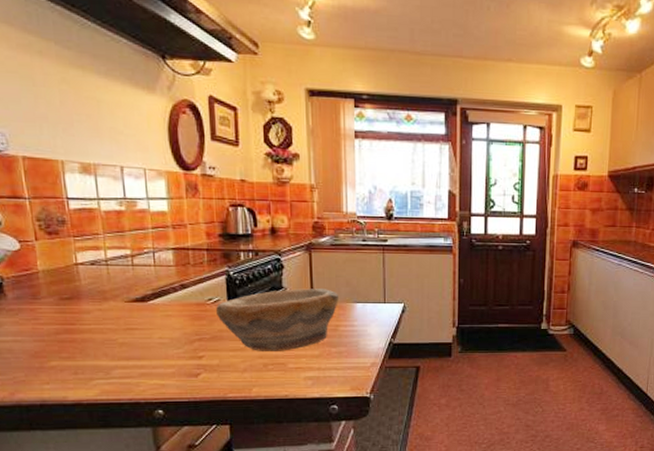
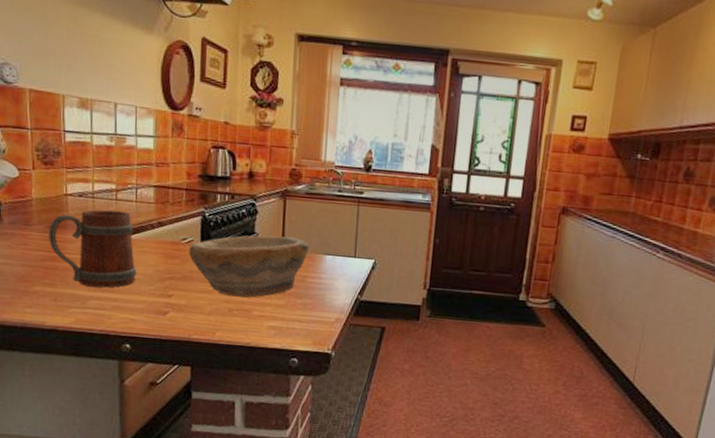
mug: none [61,276,163,356] -> present [49,209,137,288]

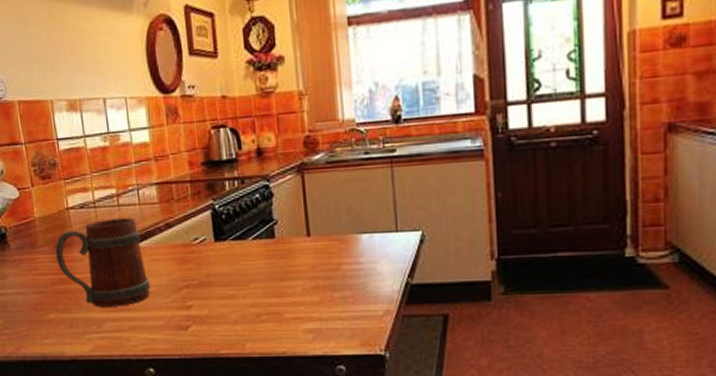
bowl: present [189,235,309,298] -> none [203,218,339,299]

